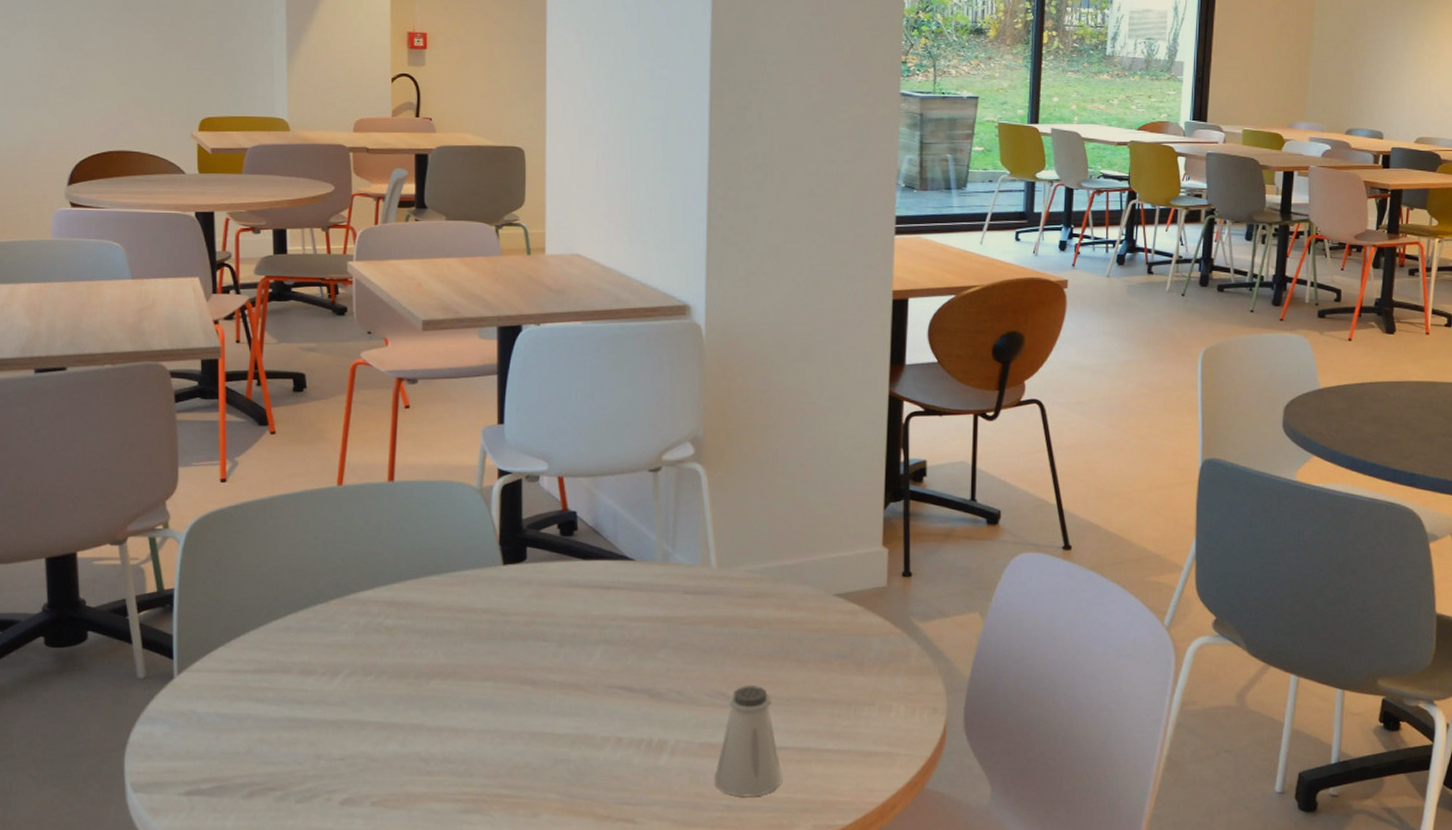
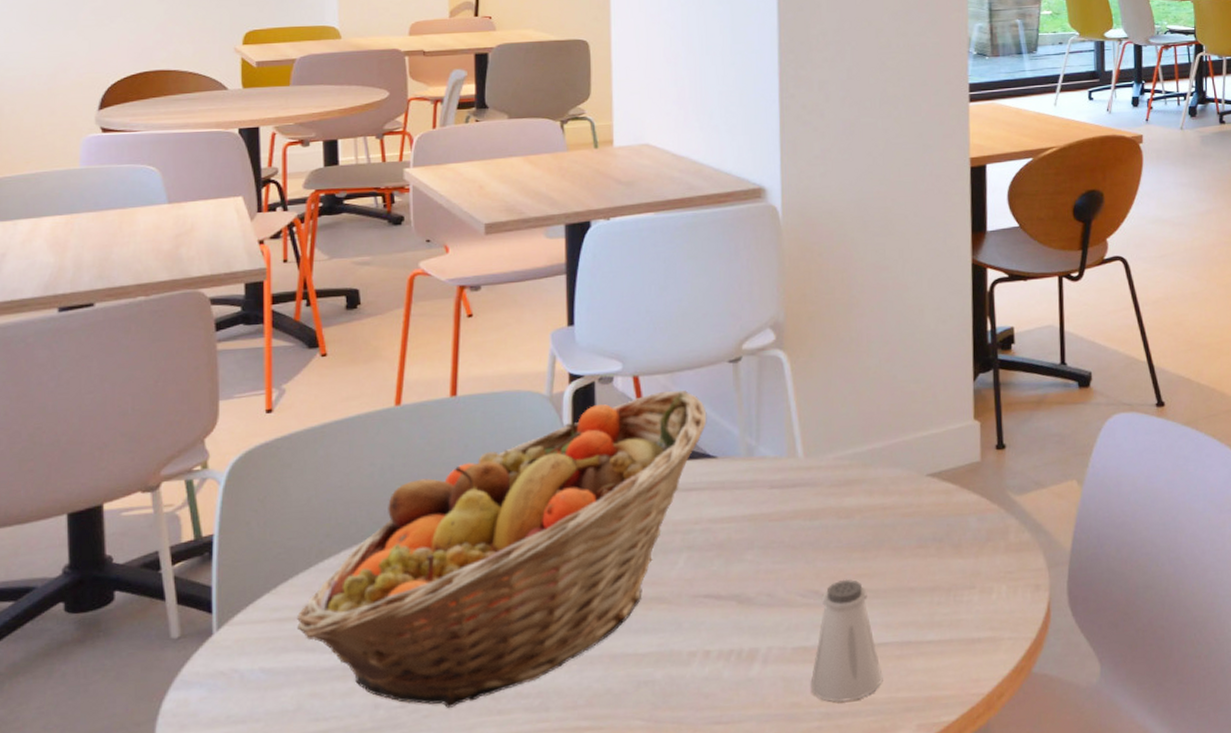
fruit basket: none [248,493,627,765] -> present [297,390,707,708]

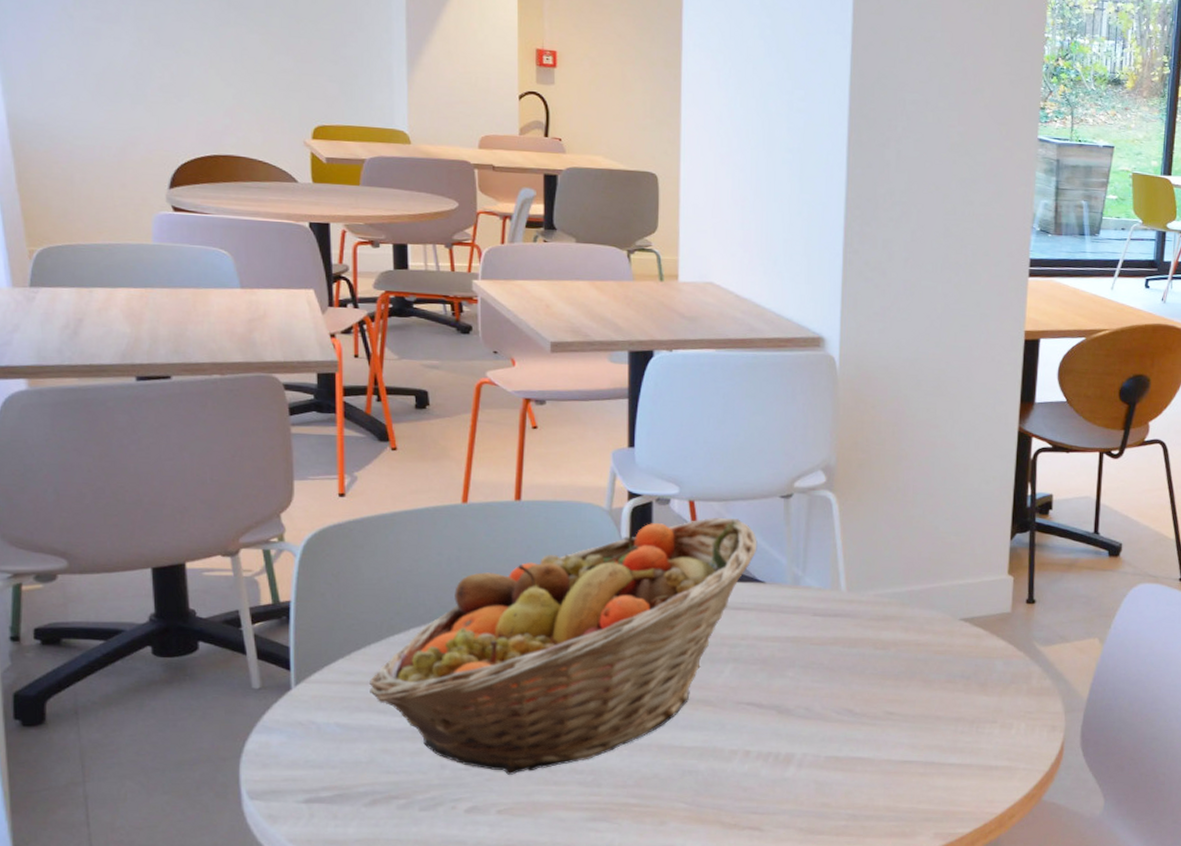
saltshaker: present [812,579,883,703] -> none [841,702,907,807]

